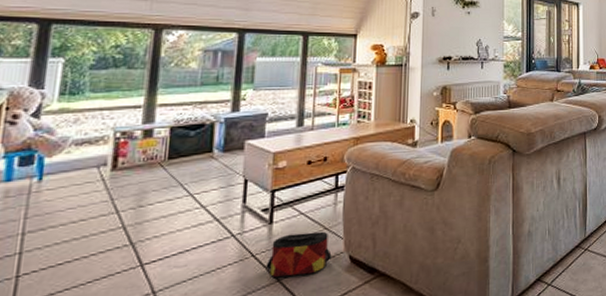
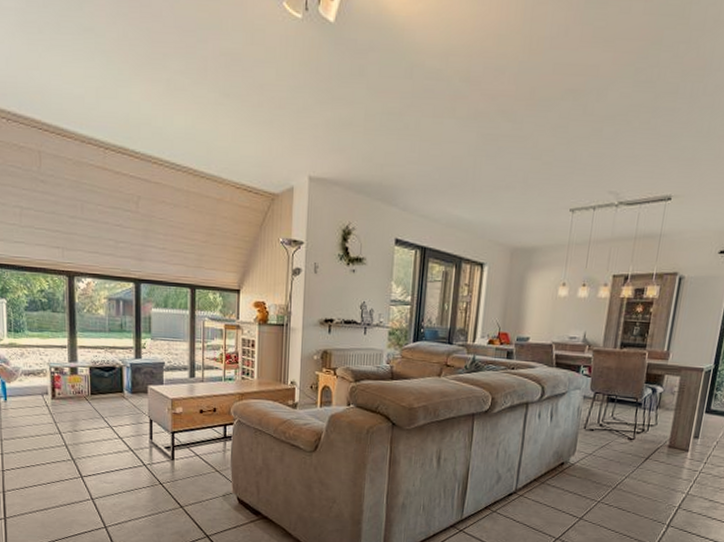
bag: present [265,231,332,279] -> none [171,471,223,508]

